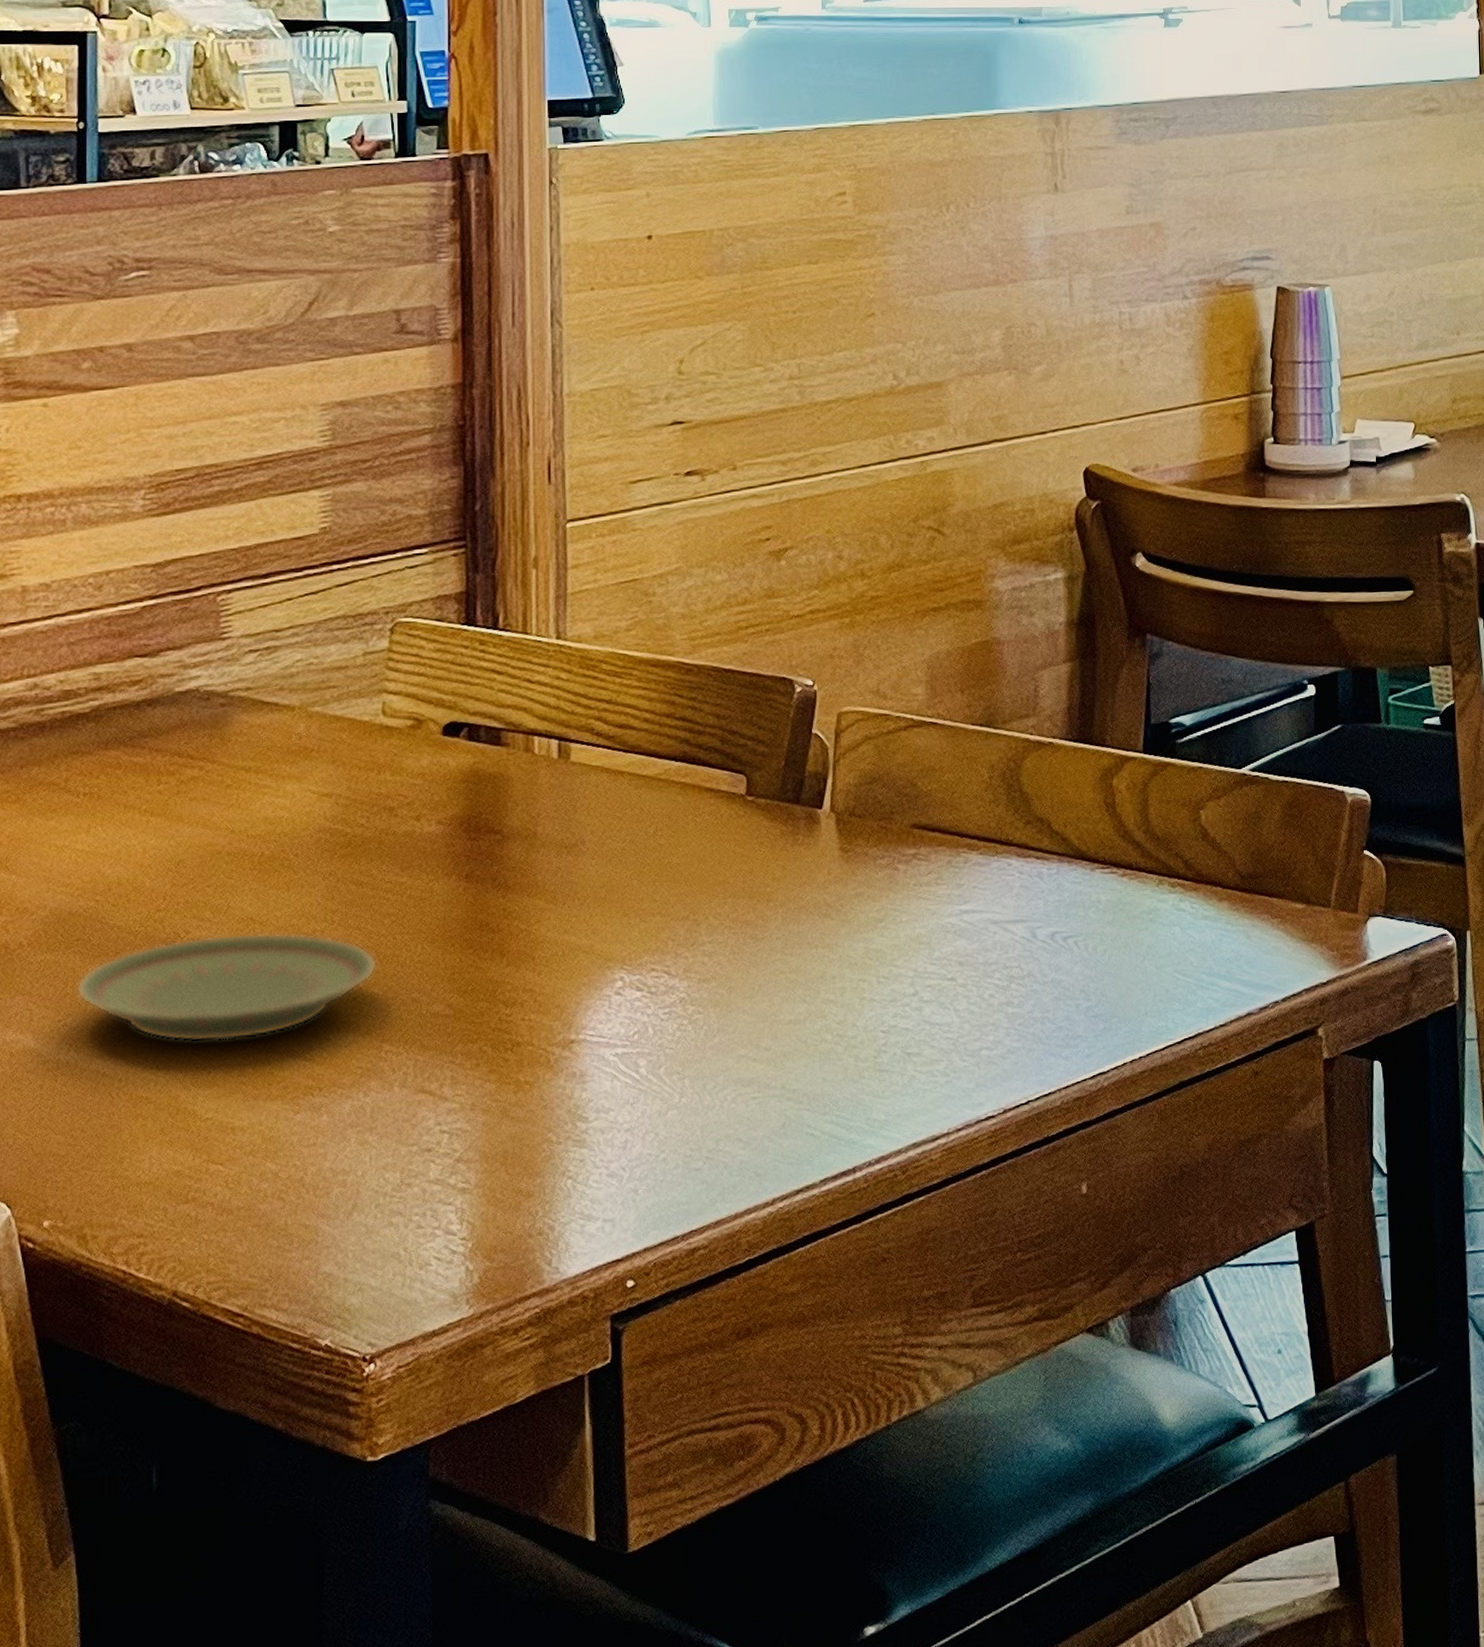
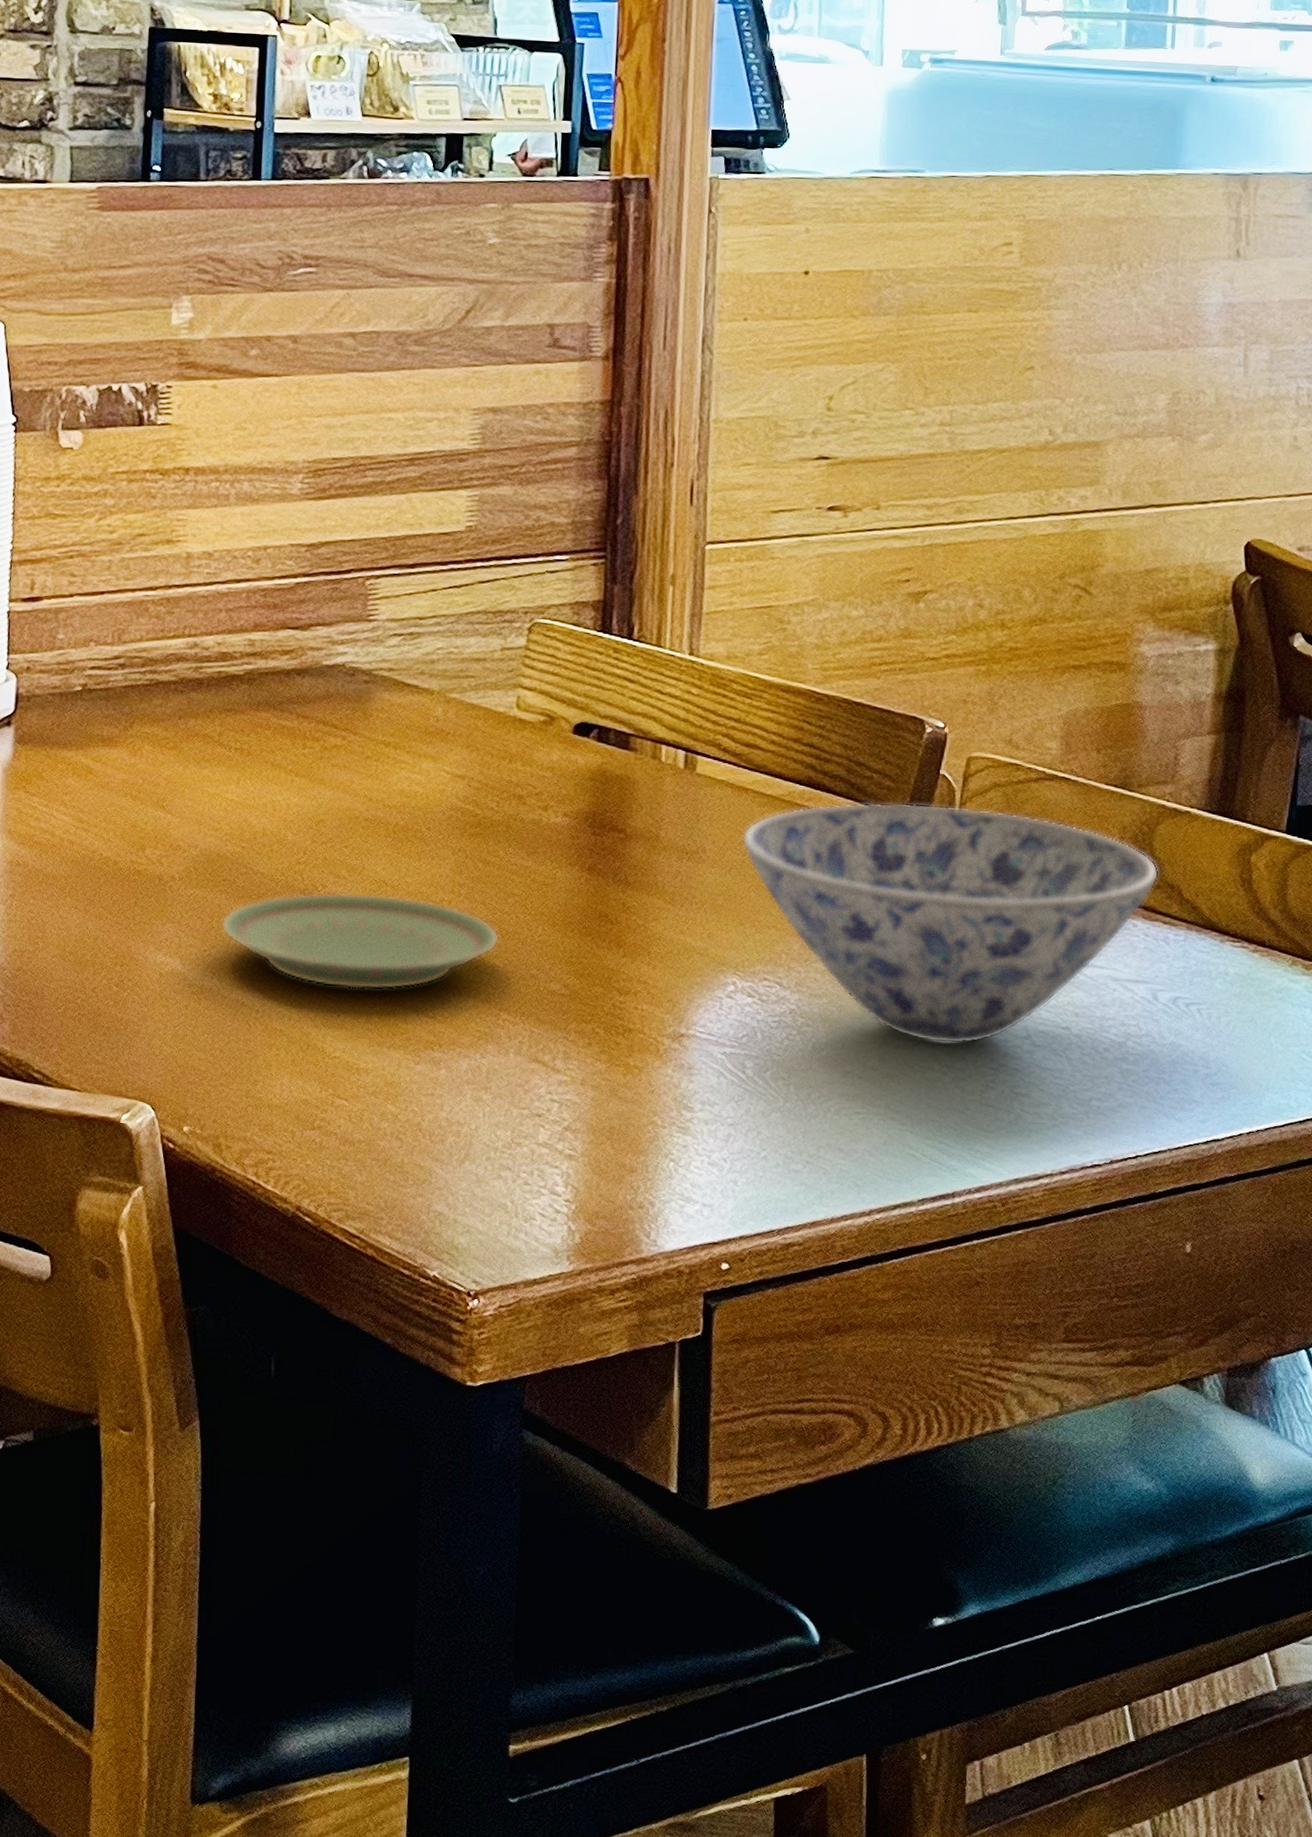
bowl: none [621,764,1028,1013] -> present [742,802,1159,1045]

